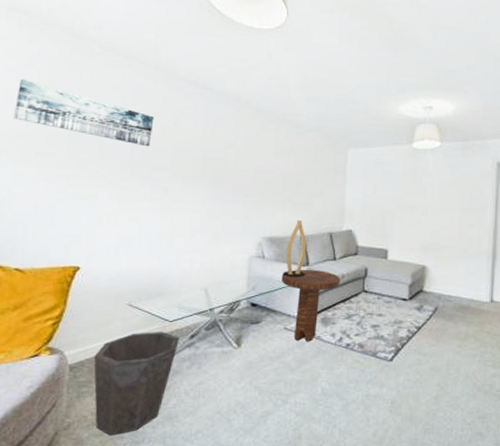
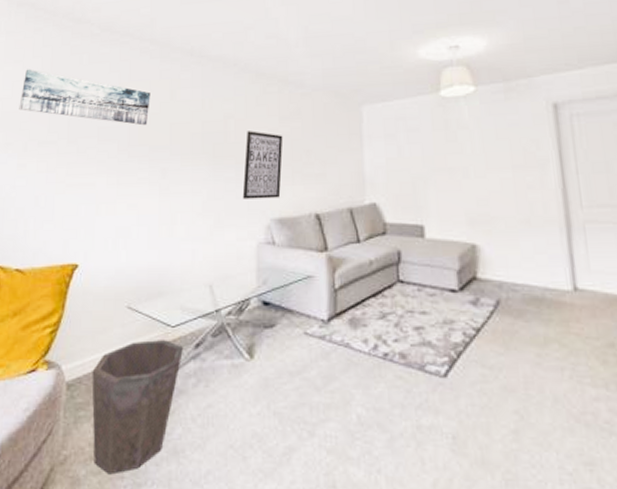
wall art: none [238,161,278,221] -> present [242,131,283,199]
side table: present [281,269,340,342] -> none [296,255,368,351]
table lamp: present [283,220,330,279] -> none [298,195,355,268]

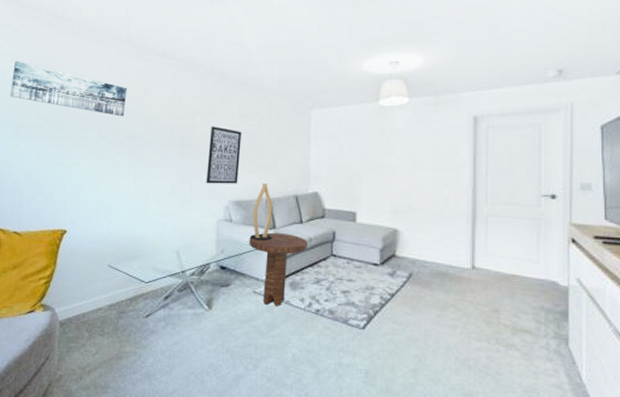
waste bin: present [92,340,184,475] -> none [80,292,156,390]
side table: none [296,255,368,351] -> present [249,232,307,306]
table lamp: none [298,195,355,268] -> present [250,183,297,243]

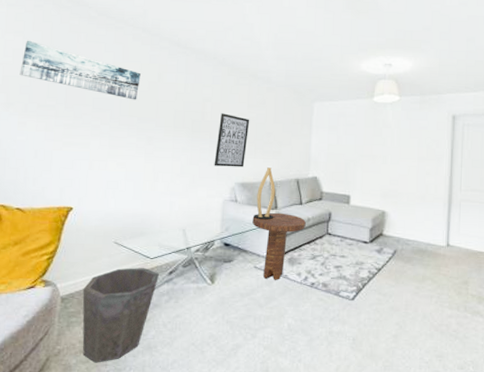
waste bin: none [80,292,156,390] -> present [82,268,160,363]

